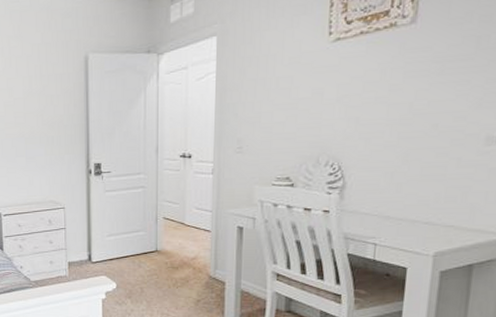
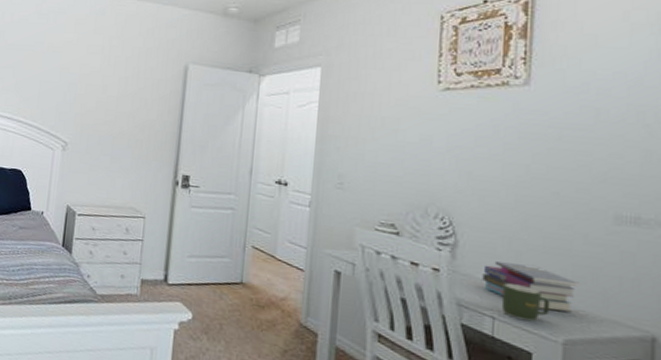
books: none [366,194,450,230] -> present [482,261,579,312]
mug: none [382,212,425,242] -> present [501,283,551,322]

